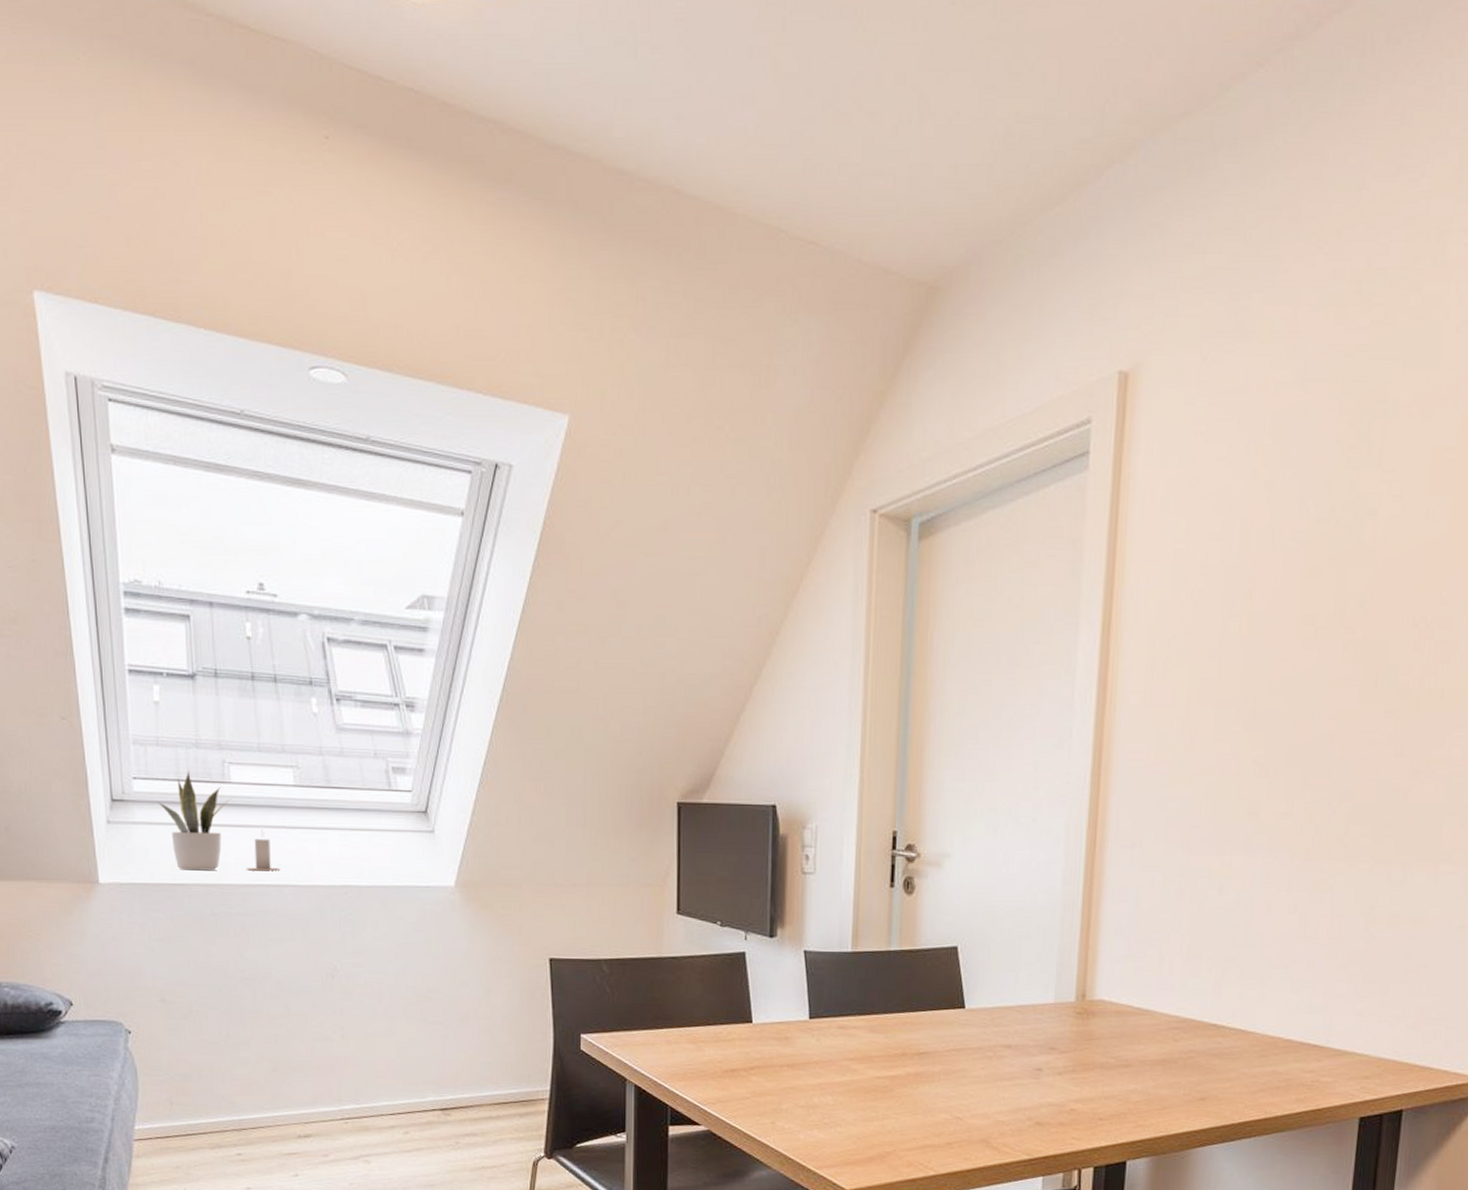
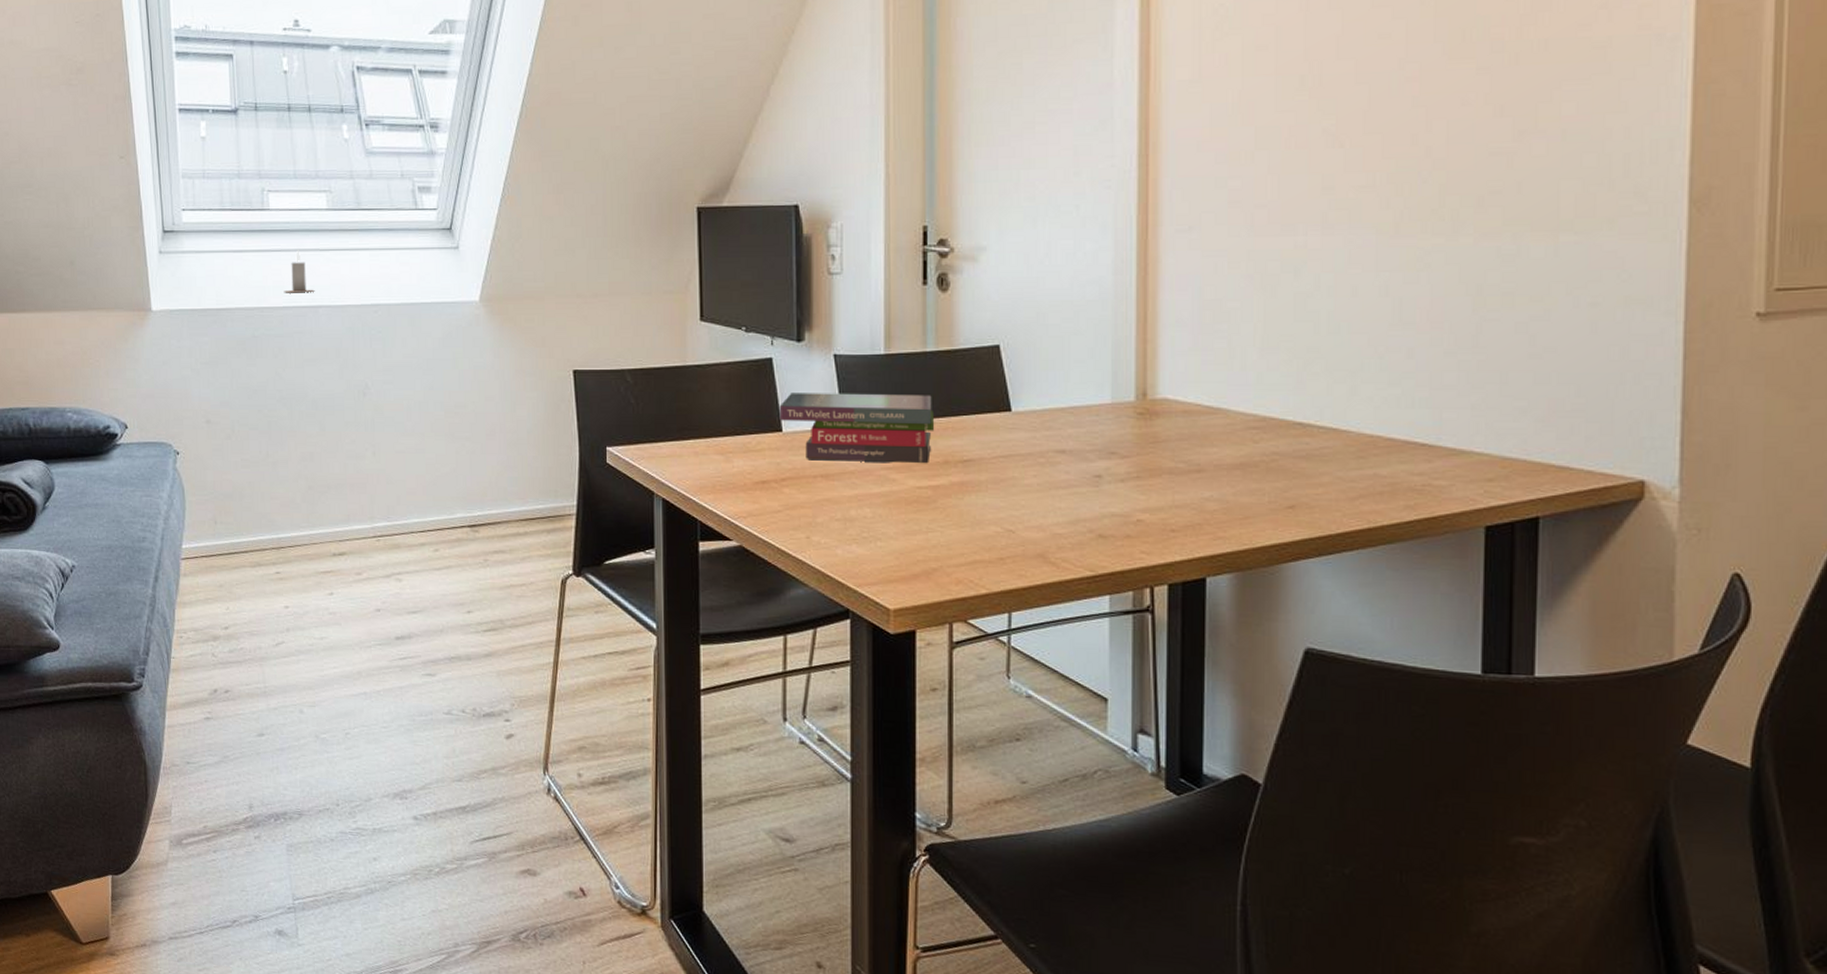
potted plant: present [156,770,232,871] -> none [203,199,270,295]
books: none [750,986,895,1056] -> present [779,393,935,464]

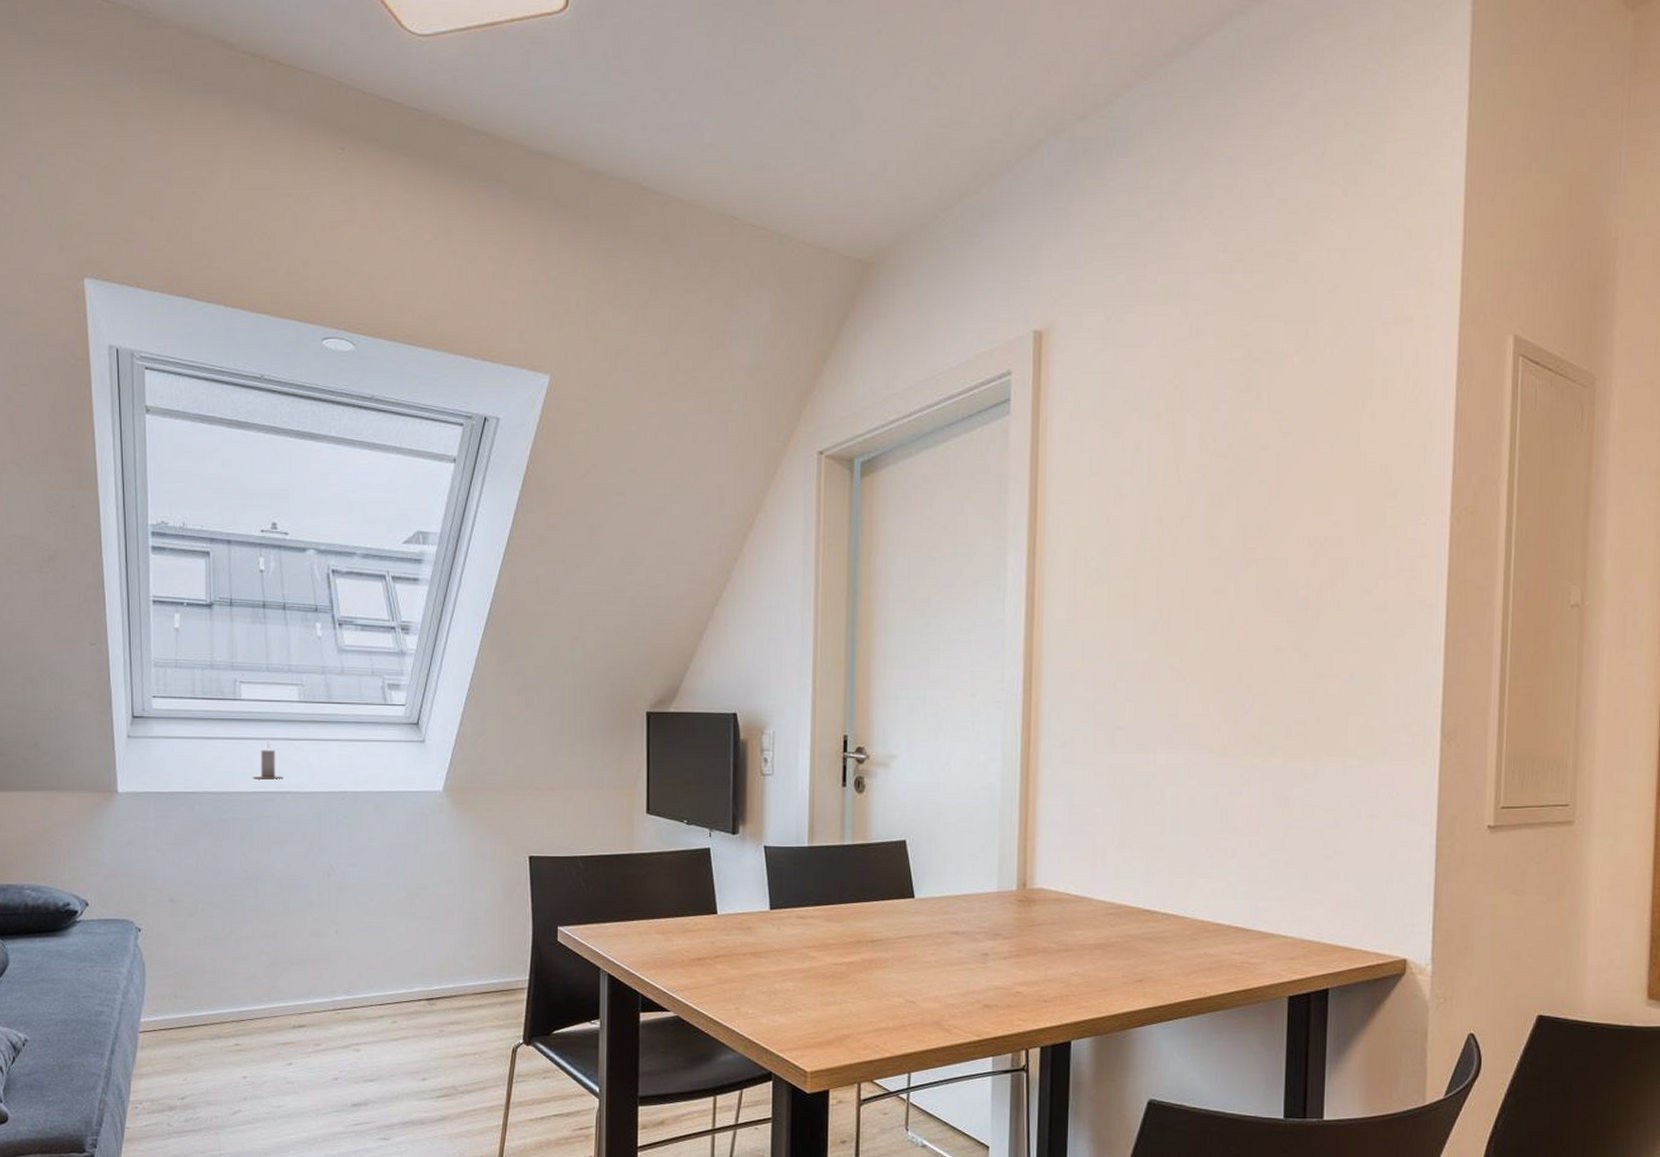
books: present [779,393,935,464] -> none [715,879,850,943]

